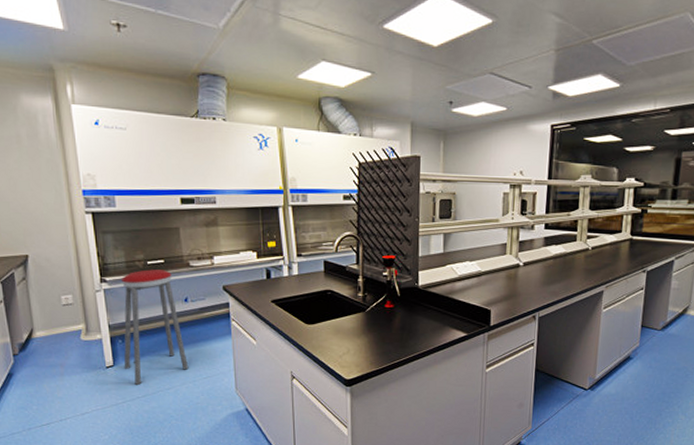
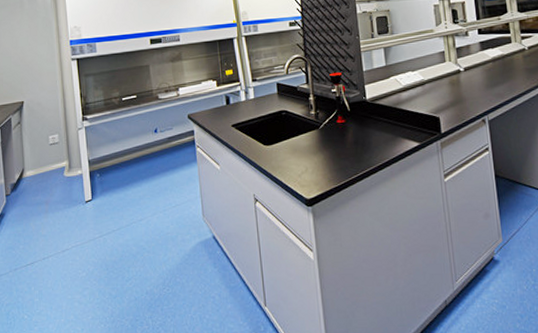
music stool: present [122,269,189,386] -> none [100,104,159,219]

